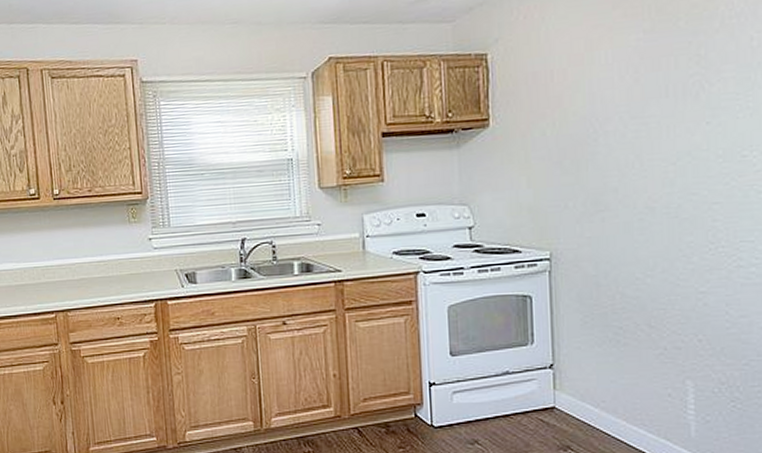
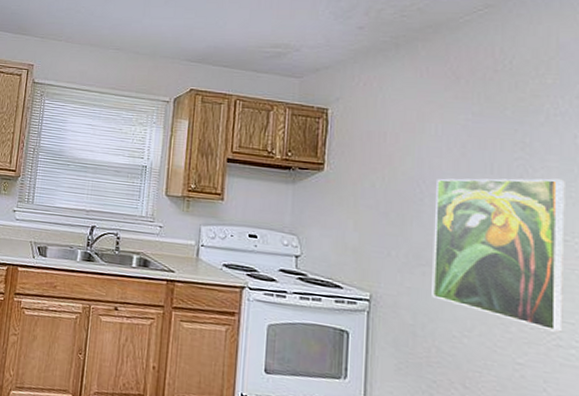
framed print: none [610,89,743,253] -> present [432,178,565,332]

